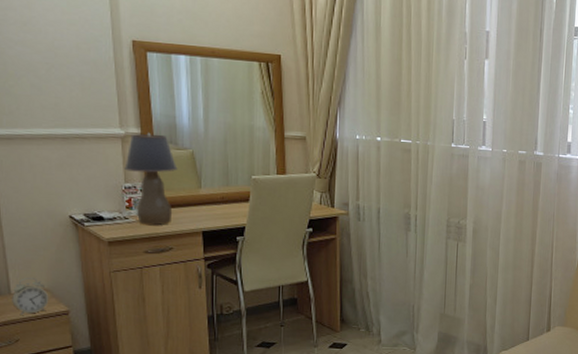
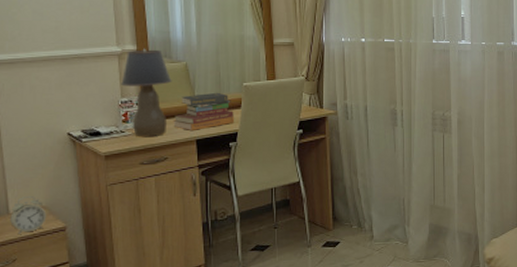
books: none [178,183,243,223] -> present [173,92,235,132]

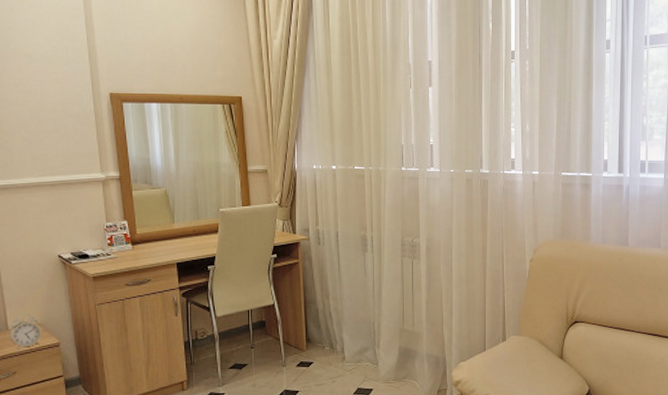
table lamp: present [121,48,172,138] -> none [106,175,153,260]
books: present [173,92,235,132] -> none [155,217,213,255]

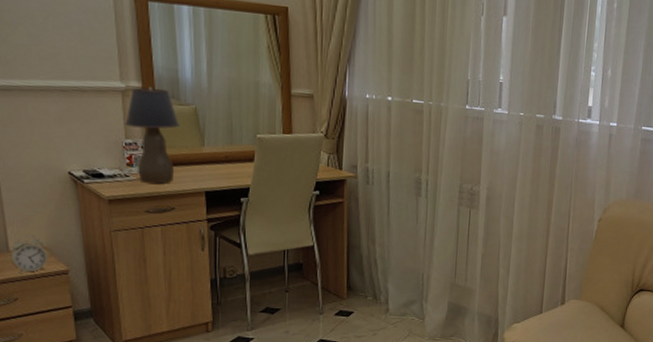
table lamp: none [106,175,153,260] -> present [125,86,180,185]

